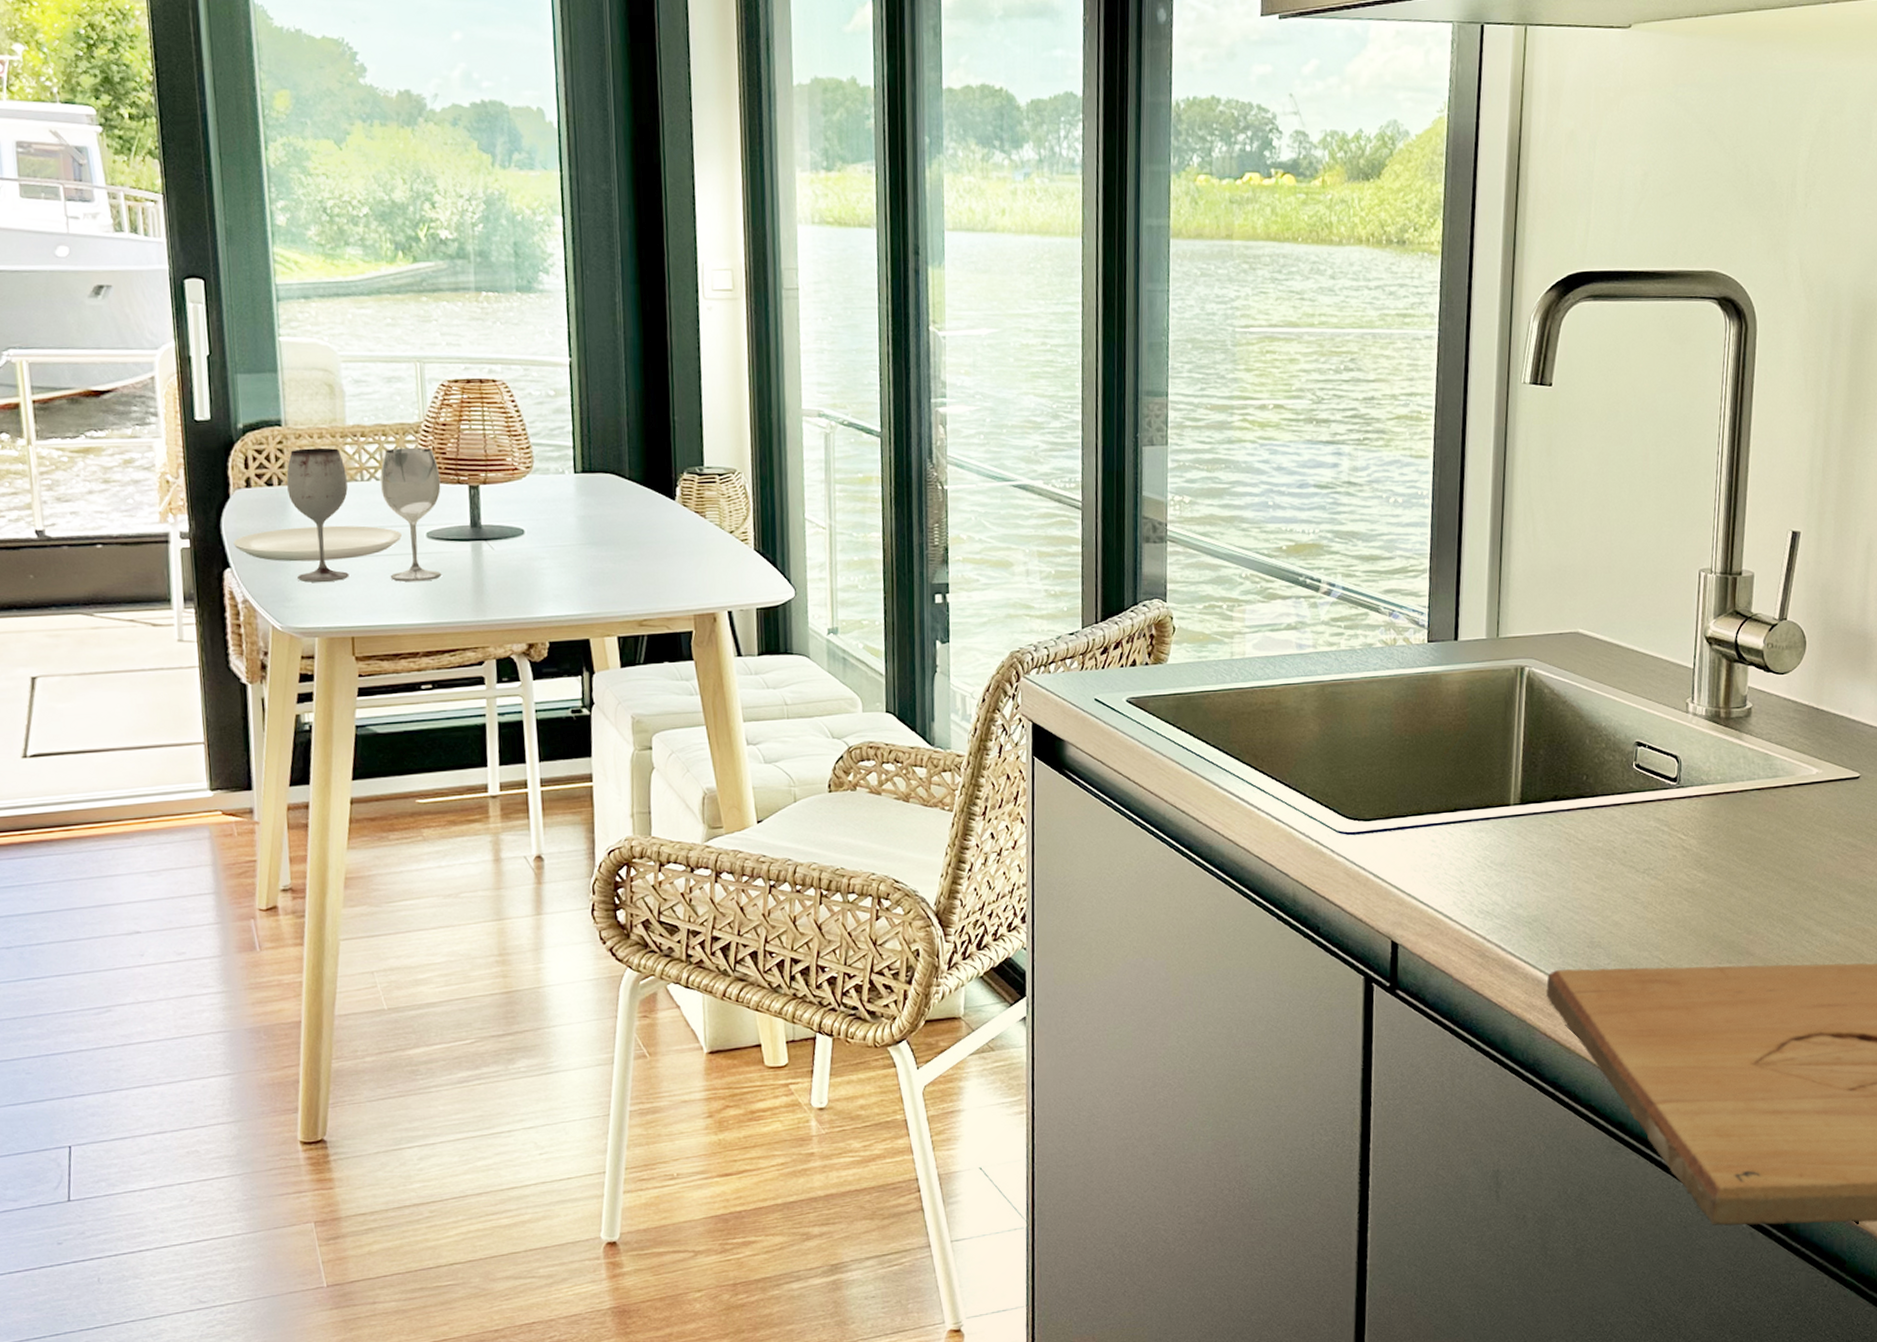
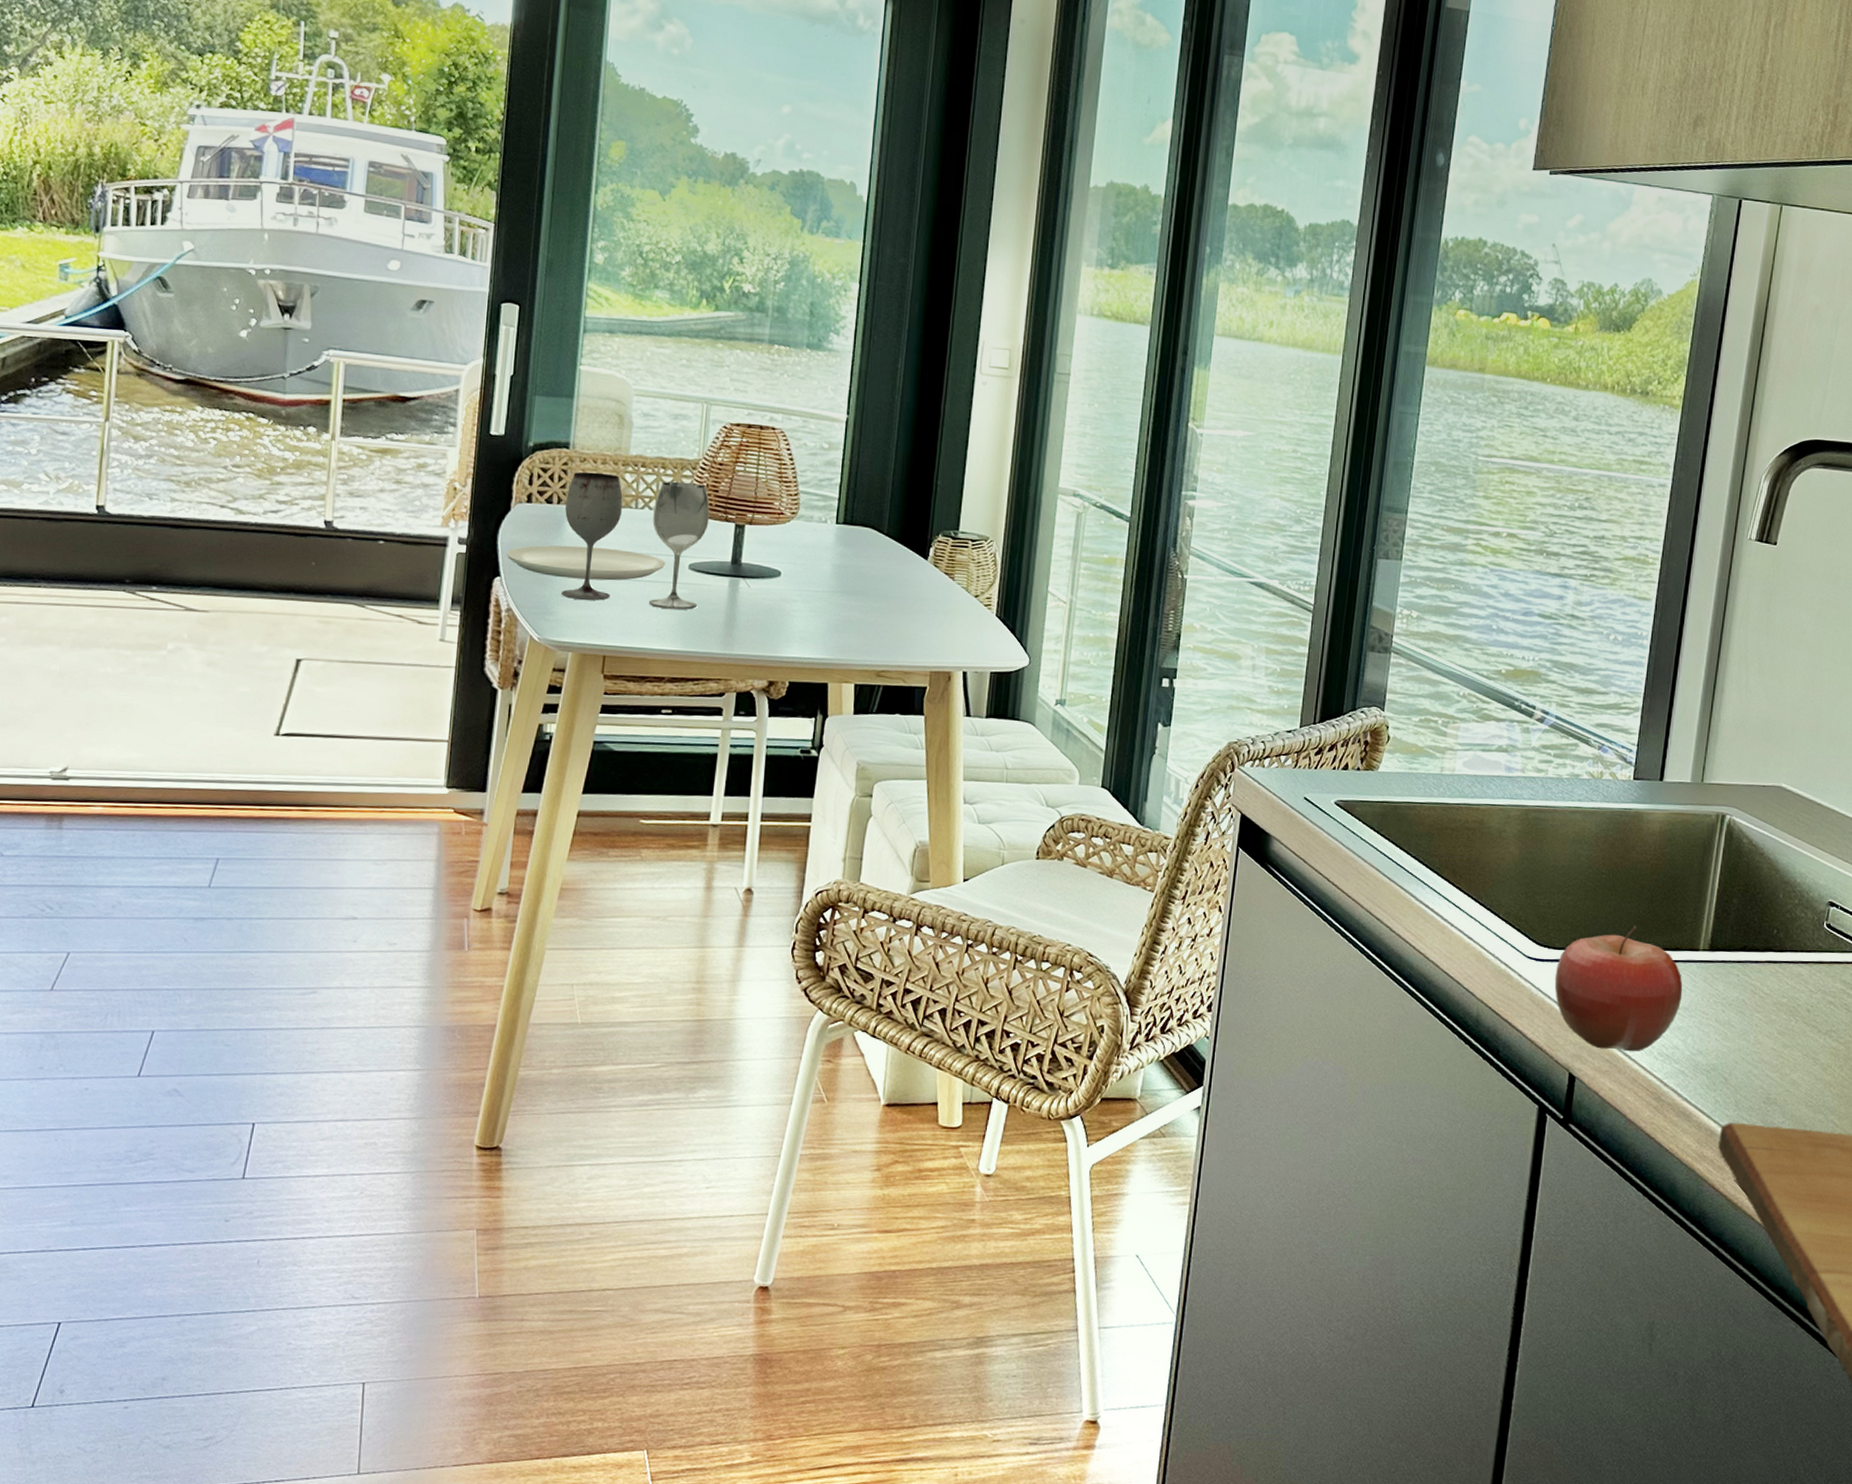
fruit: none [1367,788,1497,914] -> present [1554,925,1683,1052]

